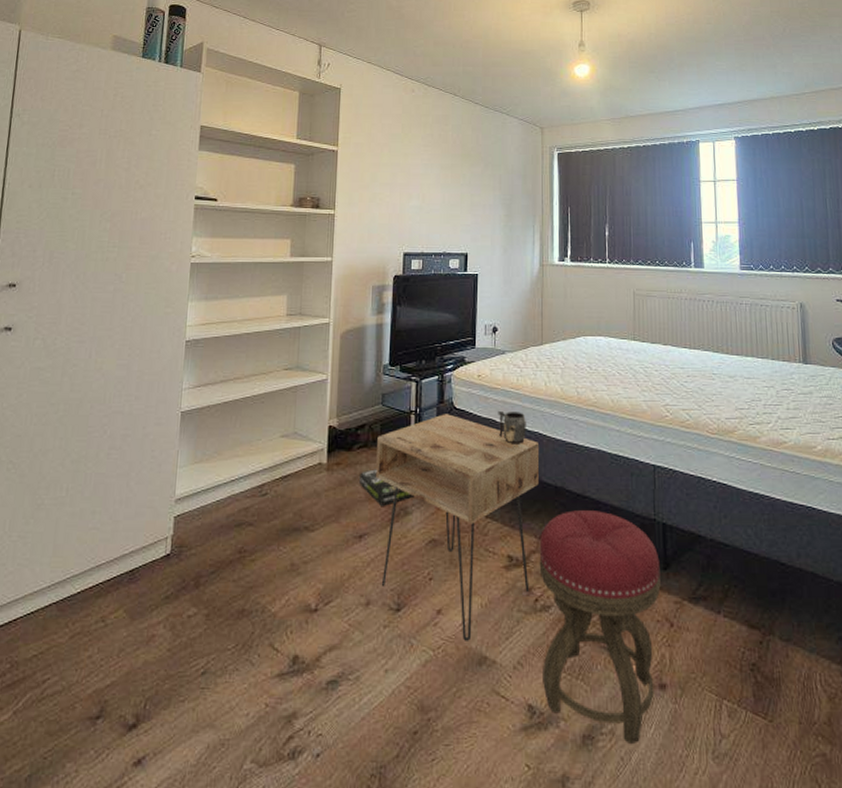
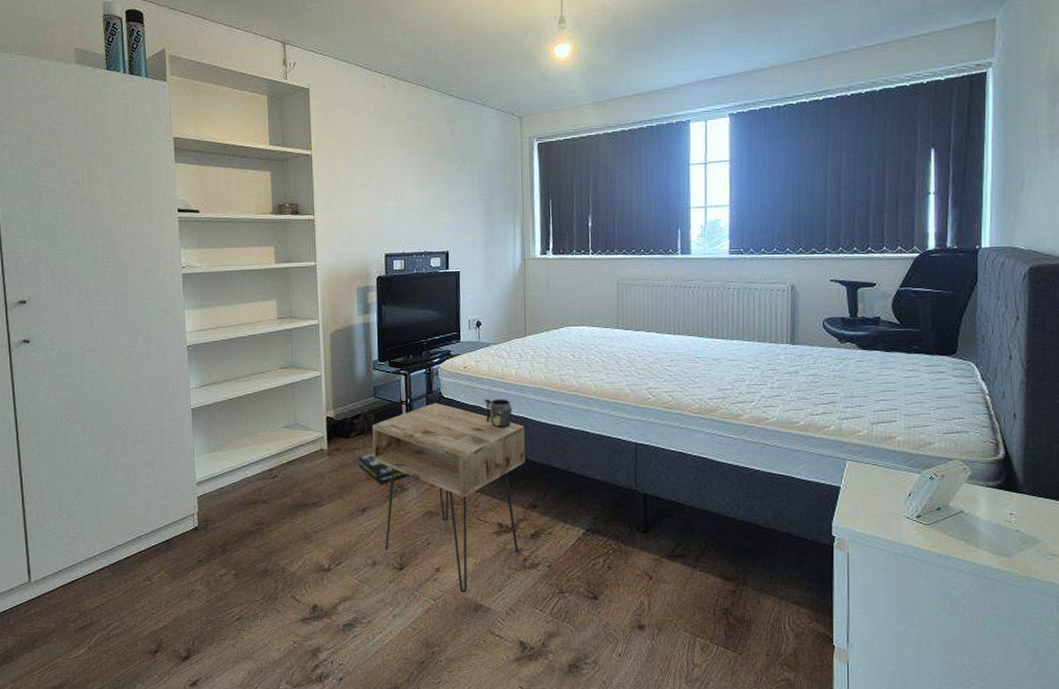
stool: present [539,510,661,743] -> none [527,484,641,671]

